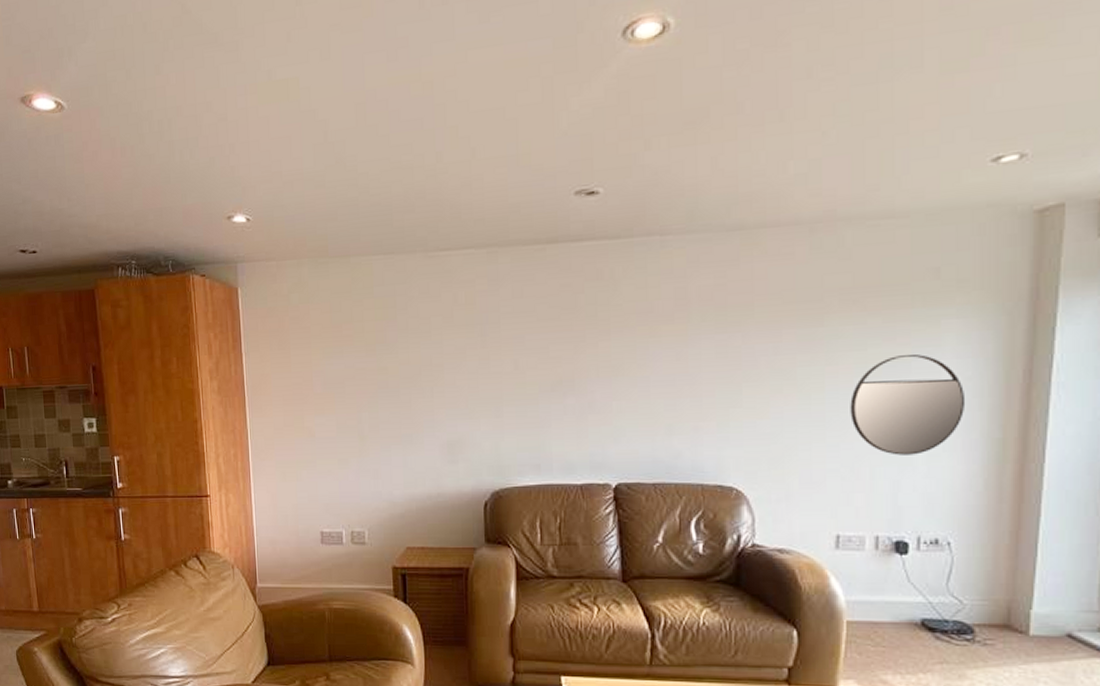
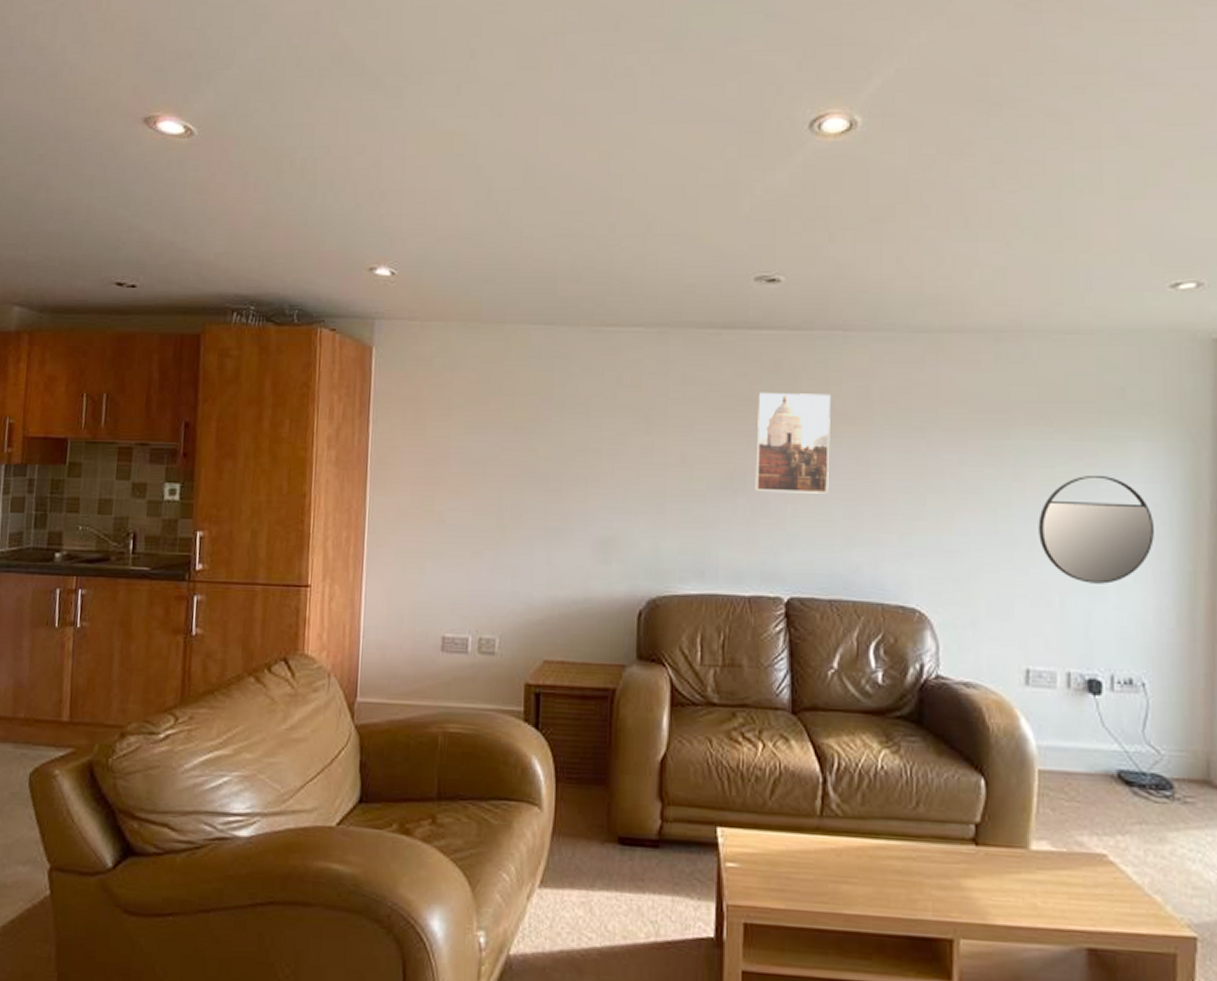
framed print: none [582,297,651,391] -> present [755,392,830,494]

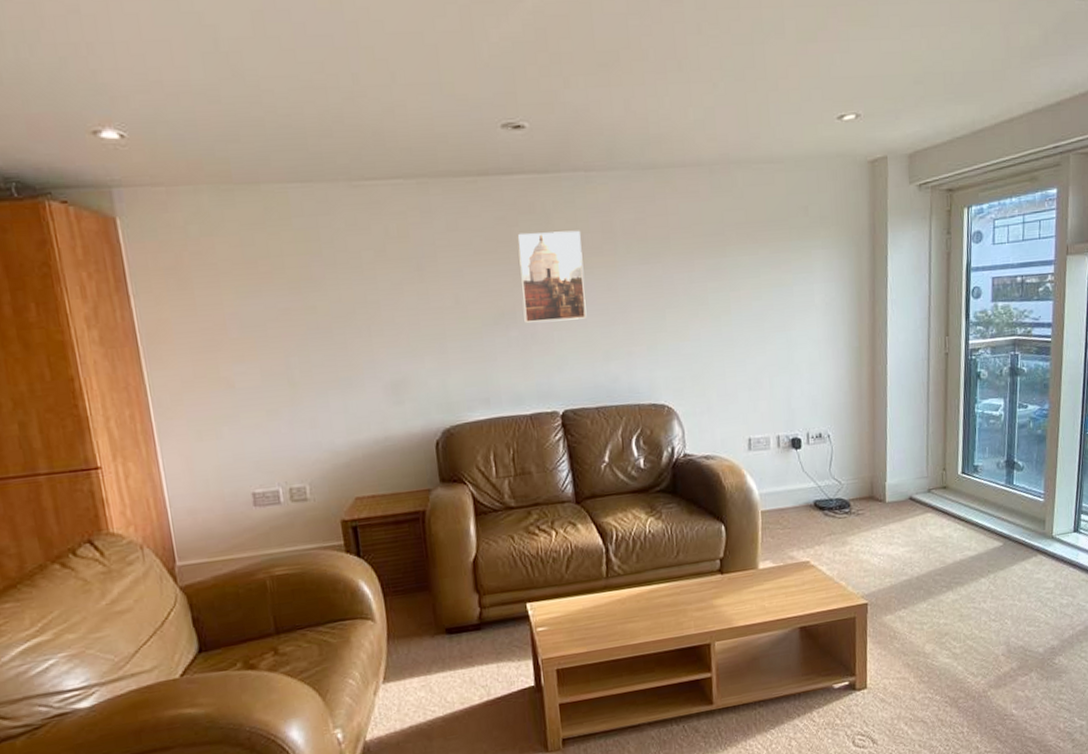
home mirror: present [1038,474,1155,584] -> none [751,279,833,366]

